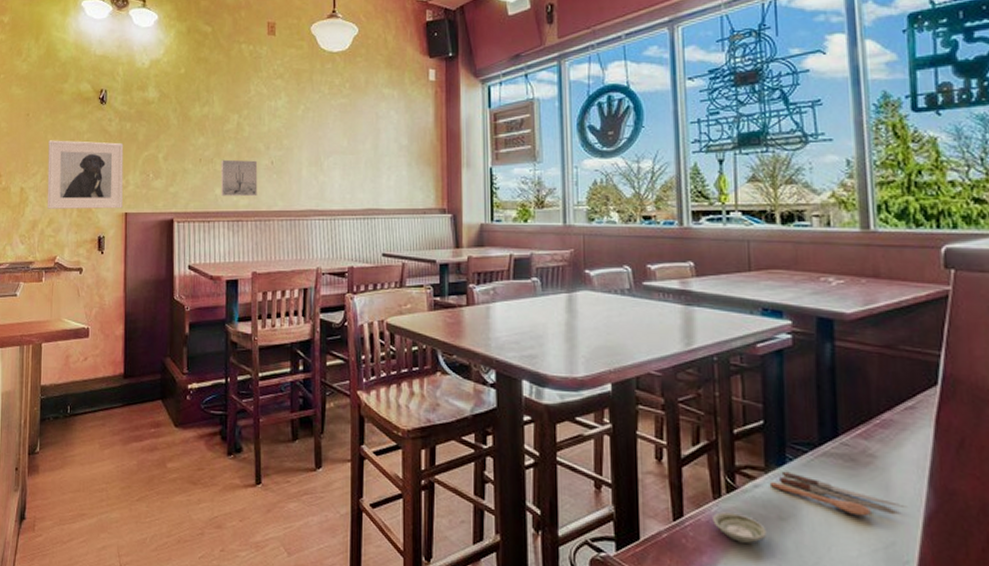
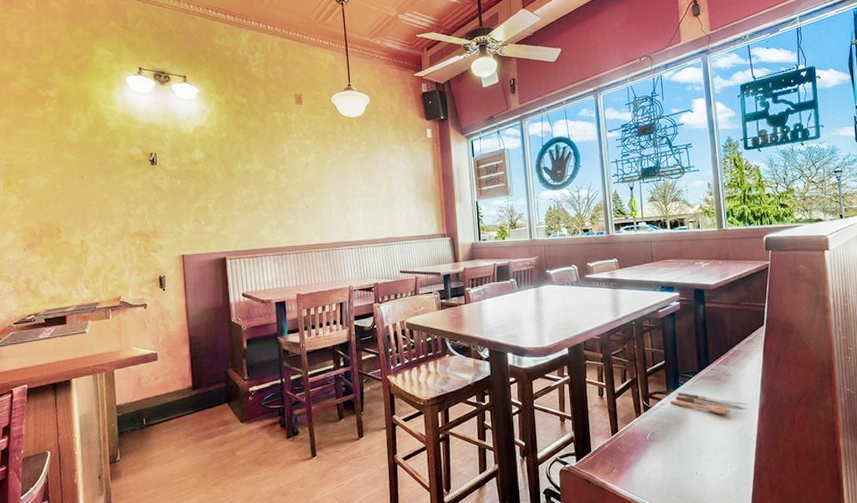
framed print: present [47,140,124,209] -> none [105,197,179,257]
wall art: present [220,159,258,196] -> none [263,205,297,236]
saucer: present [713,512,768,543] -> none [636,424,670,443]

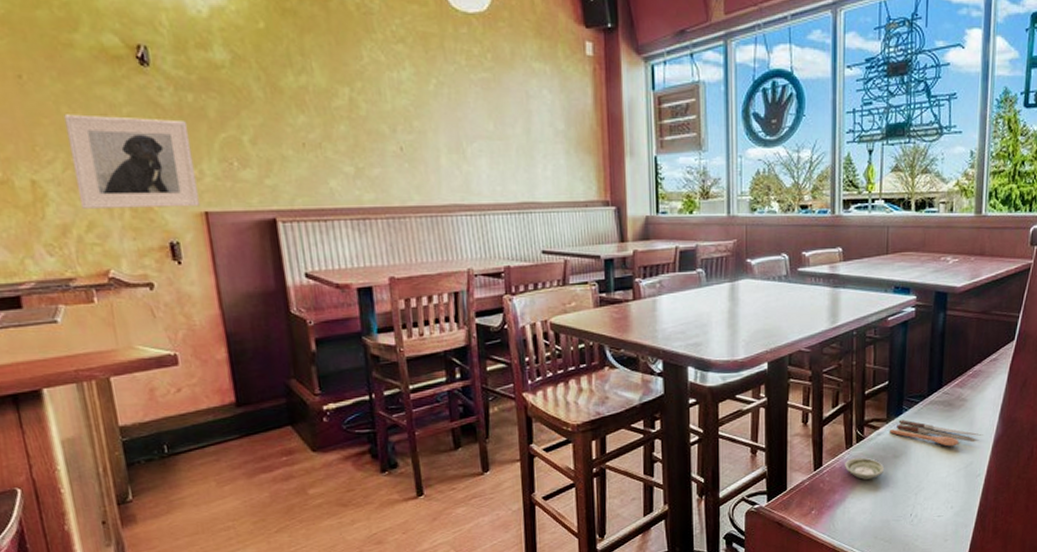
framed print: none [105,197,179,257] -> present [64,114,200,209]
saucer: none [636,424,670,443] -> present [845,457,885,480]

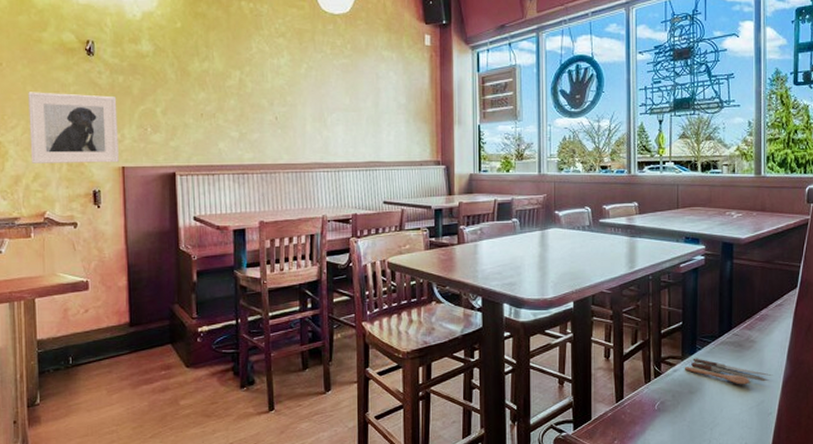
saucer: present [845,457,885,480] -> none [644,392,681,413]

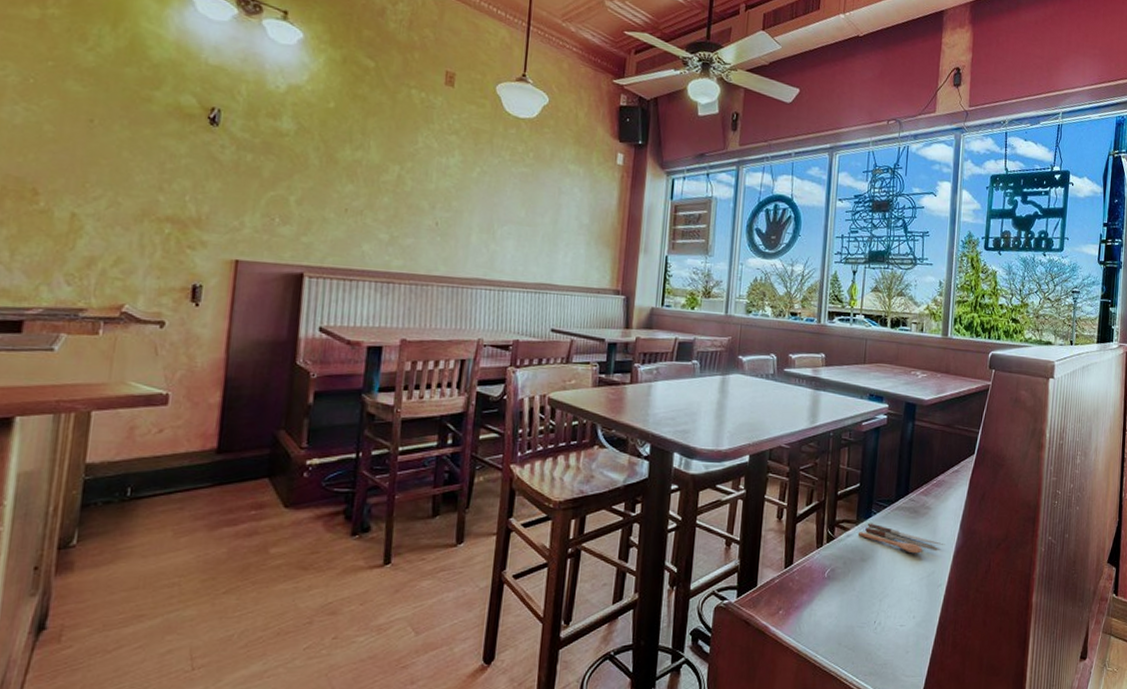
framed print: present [28,92,119,163] -> none [113,158,241,255]

